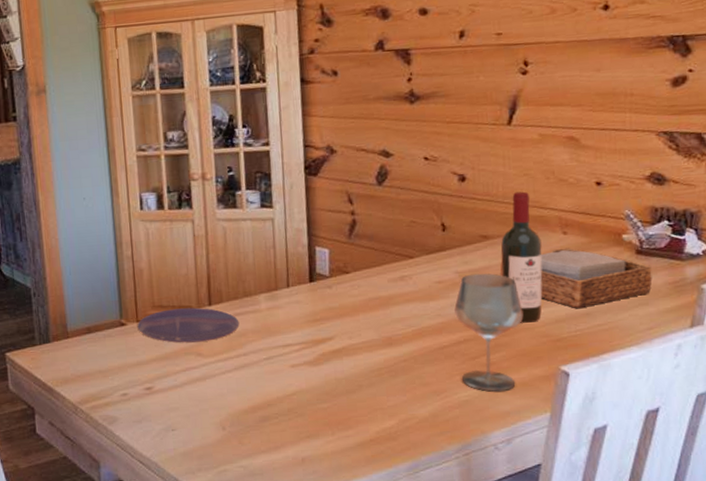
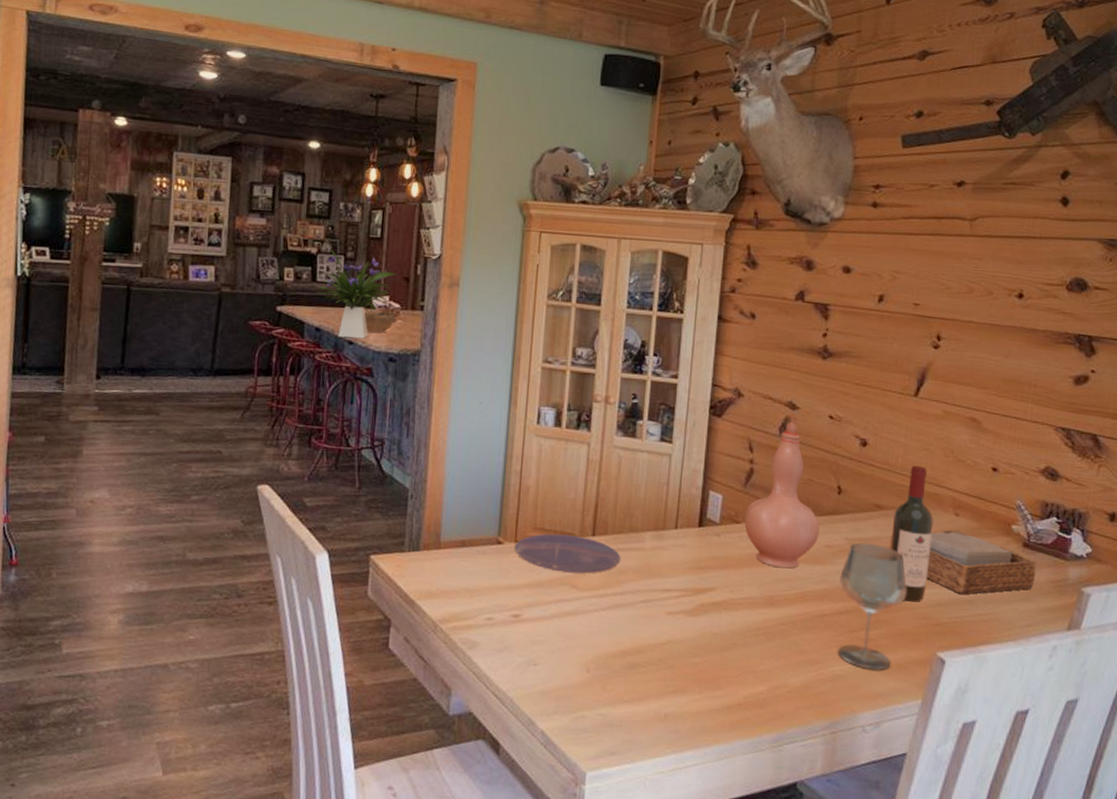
vase: none [353,168,429,309] -> present [744,421,820,569]

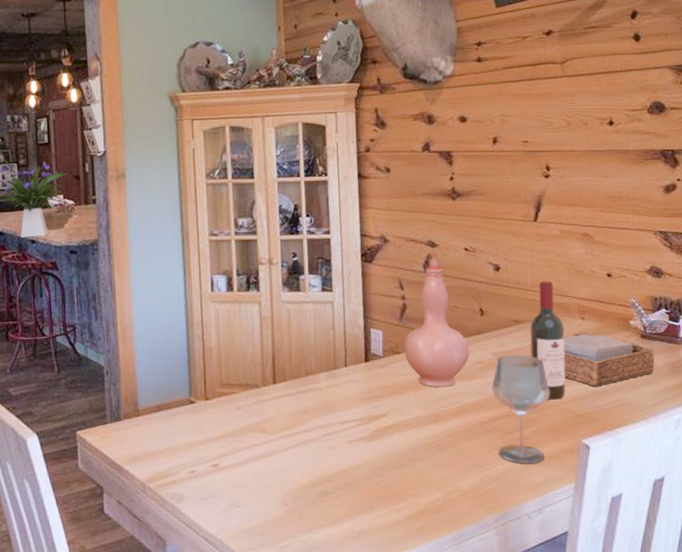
plate: present [514,533,621,574] -> none [205,386,301,421]

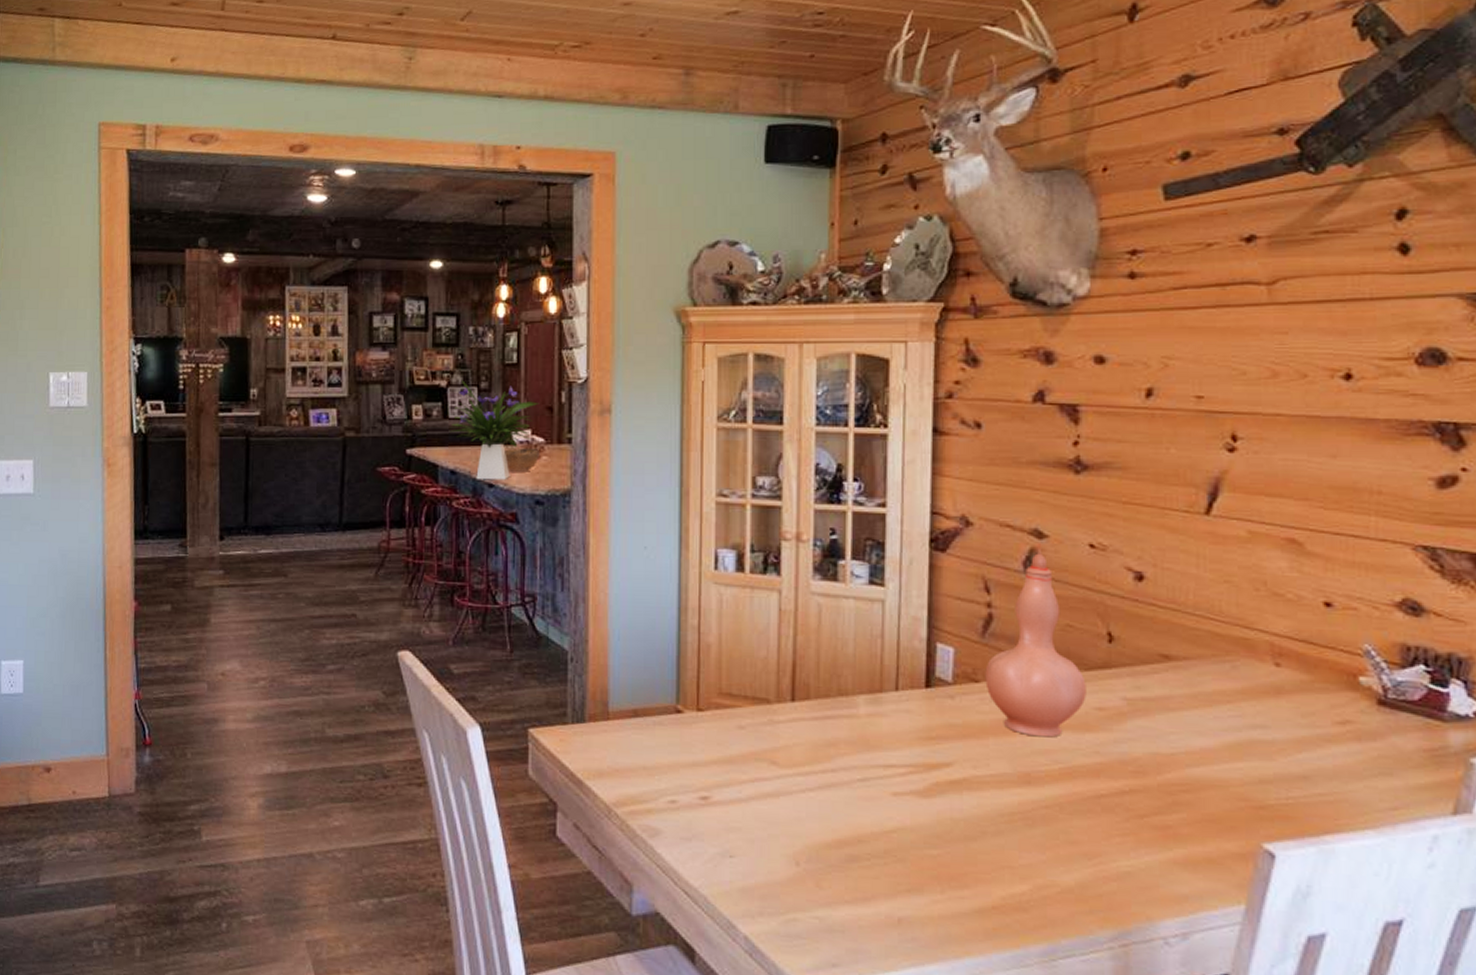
wine glass: present [492,354,550,465] -> none [1119,703,1214,867]
wine bottle: present [530,281,566,400] -> none [1185,603,1245,779]
napkin holder: present [530,332,655,387] -> none [1184,684,1400,768]

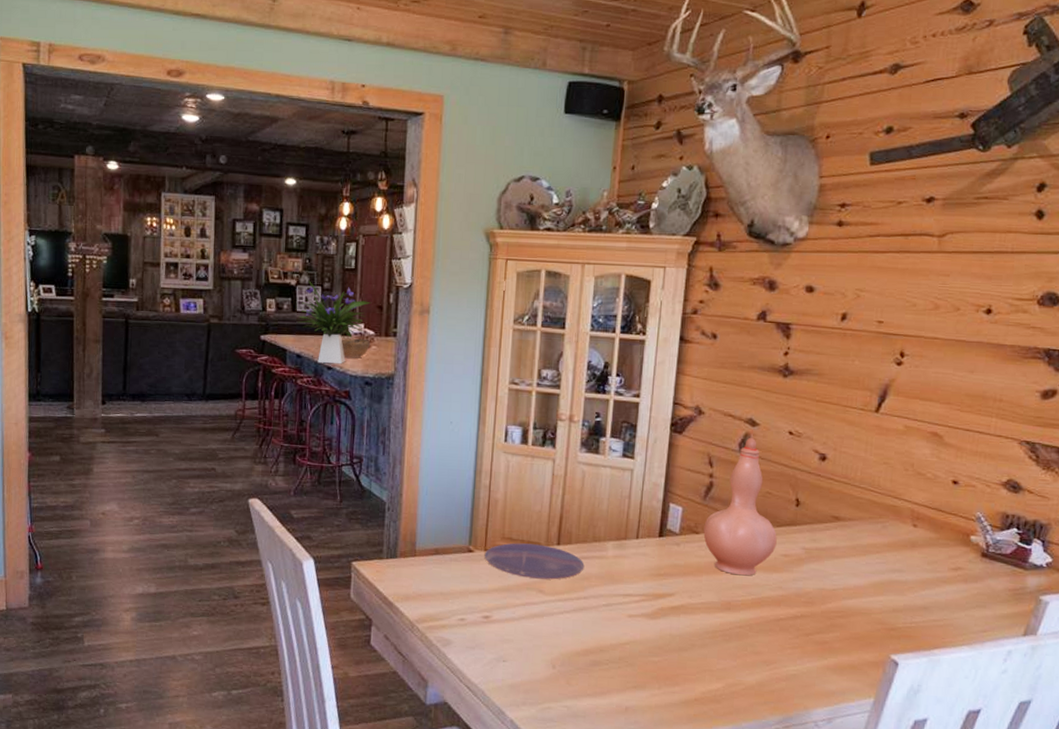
plate: none [697,699,829,747] -> present [484,543,585,580]

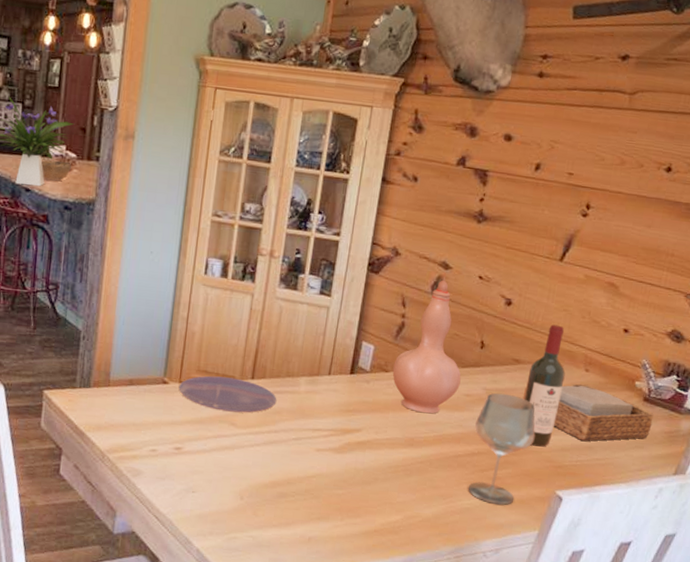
wine glass: none [792,552,863,671] -> present [468,393,535,505]
napkin holder: none [845,540,994,601] -> present [522,384,654,441]
wine bottle: none [846,479,891,608] -> present [523,324,566,447]

